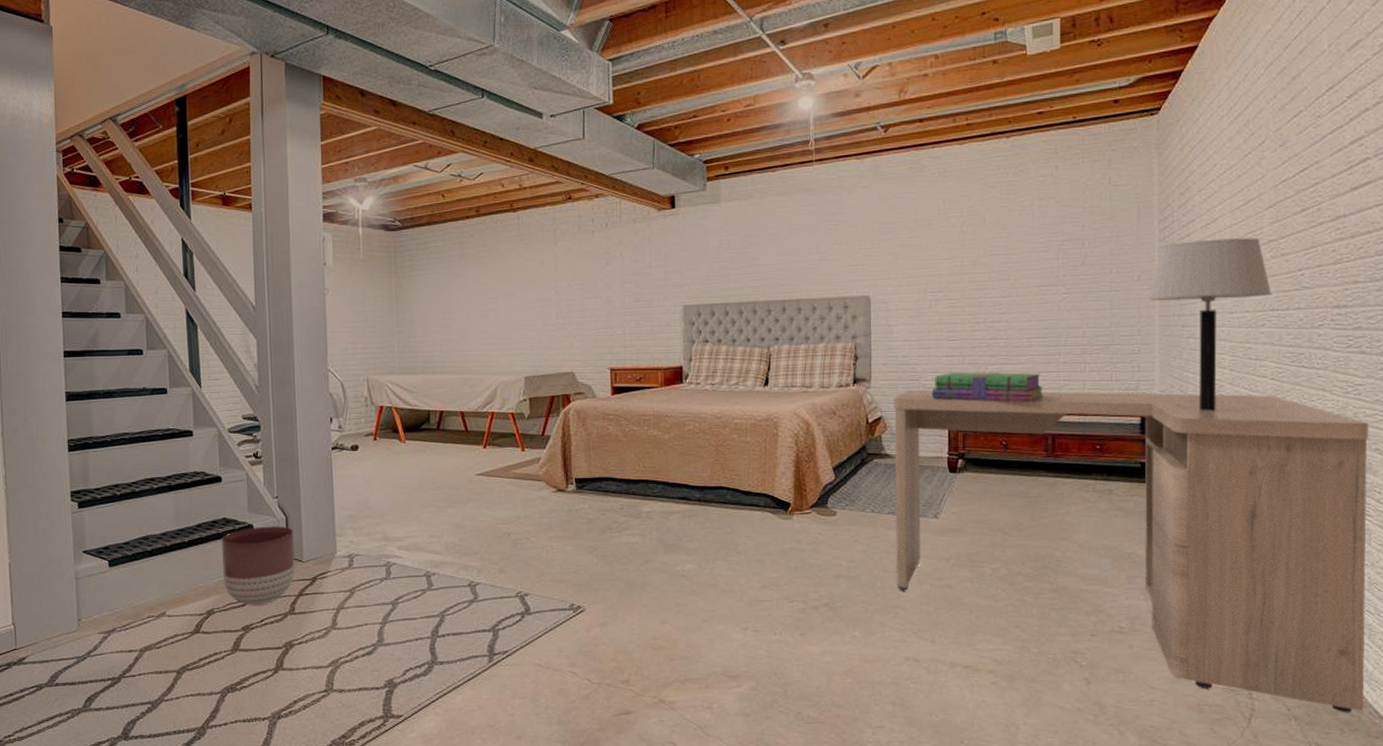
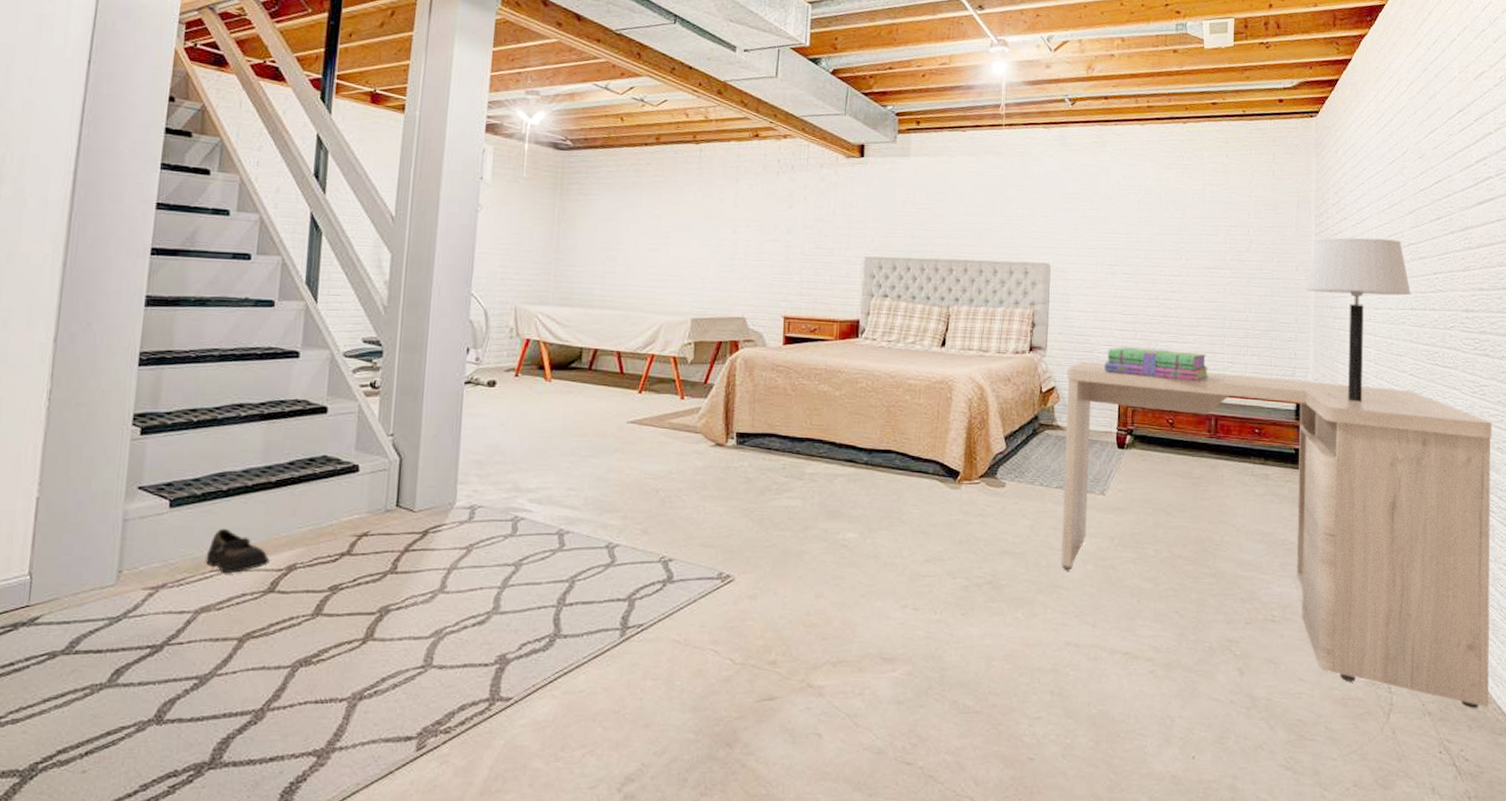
shoe: none [142,582,192,618] -> present [205,528,270,573]
planter: present [221,526,295,605] -> none [313,468,407,561]

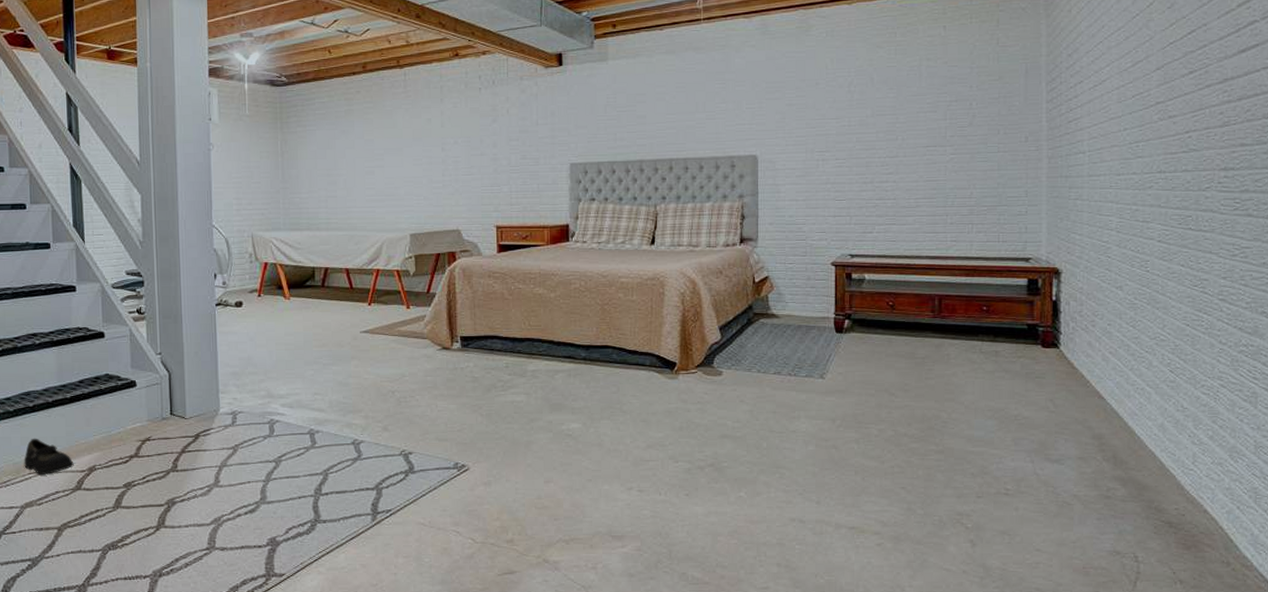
desk: present [1061,361,1493,709] -> none [779,249,1256,577]
stack of books: present [1105,347,1209,381] -> none [819,232,931,262]
table lamp: present [1305,238,1411,402] -> none [1036,100,1159,273]

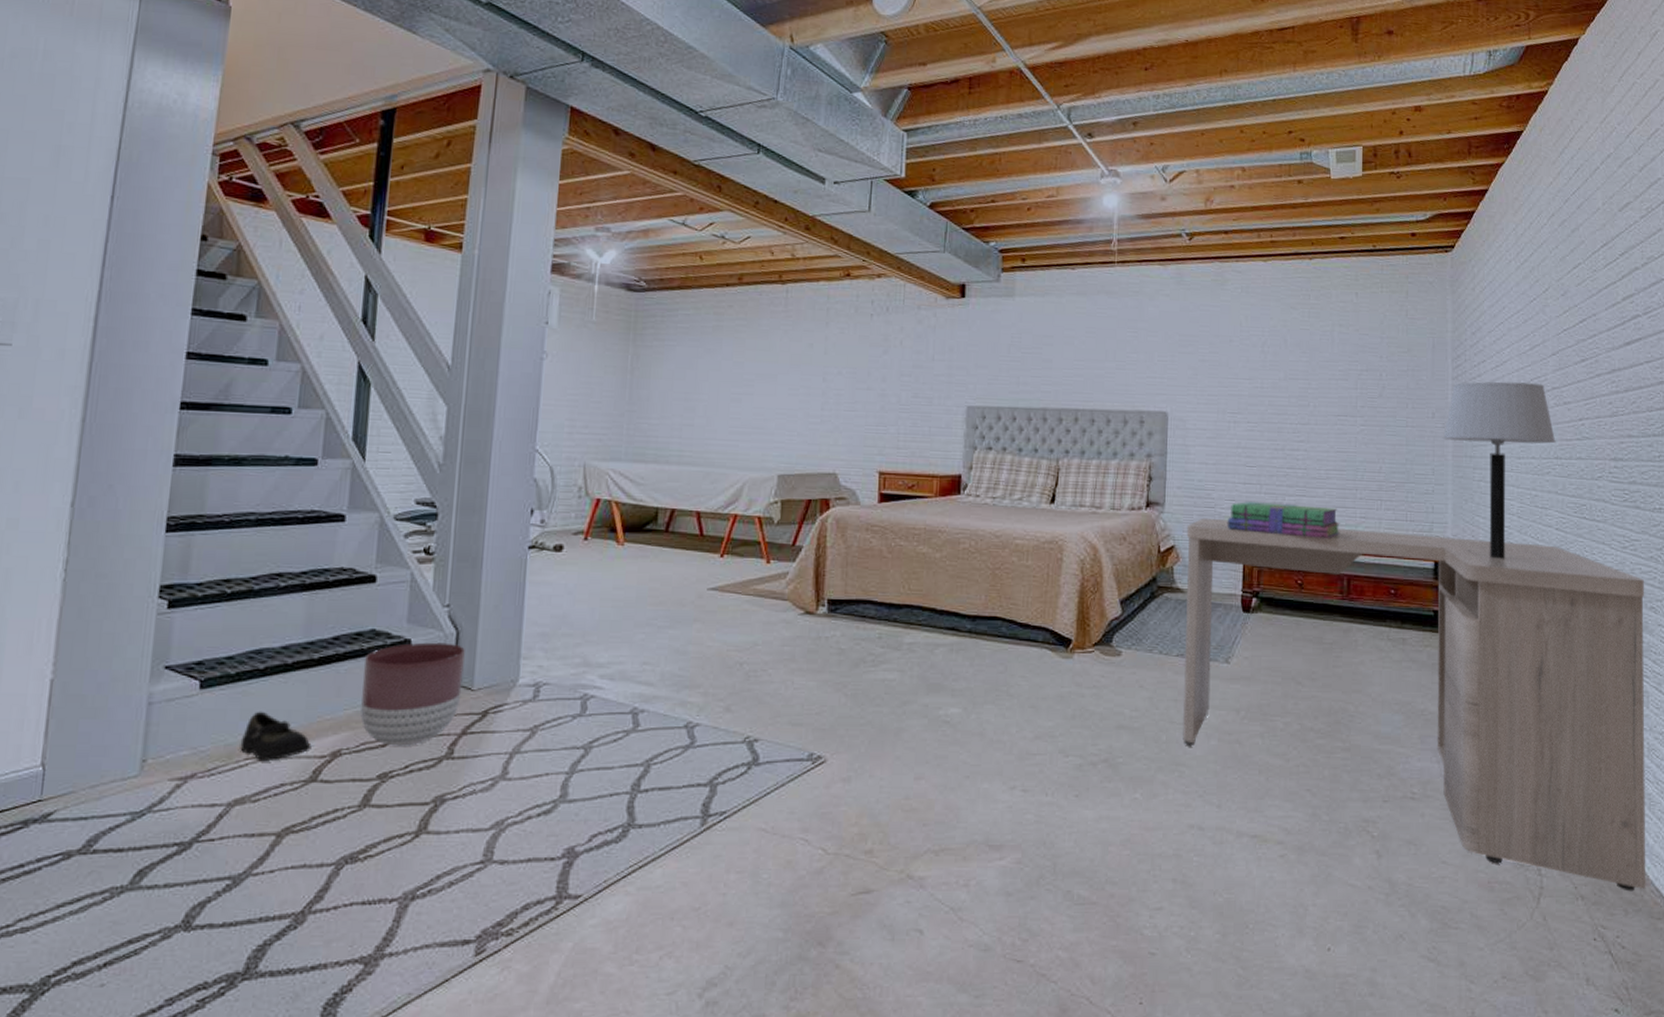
planter: none [103,382,178,462] -> present [360,642,465,746]
desk: none [779,249,1256,577] -> present [1183,517,1646,892]
stack of books: none [819,232,931,262] -> present [1228,502,1340,538]
table lamp: none [1036,100,1159,273] -> present [1442,381,1556,559]

